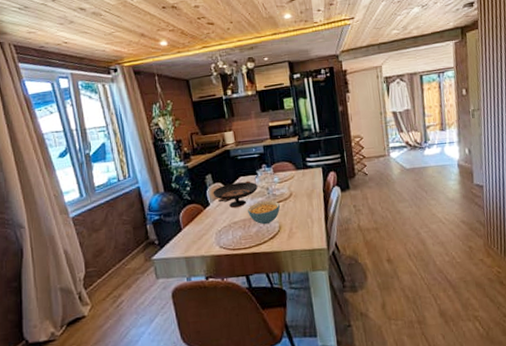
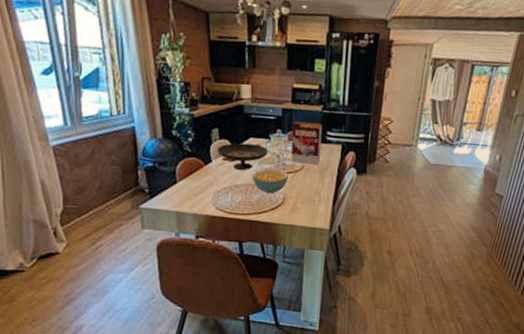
cereal box: none [274,152,306,192] -> present [291,121,323,165]

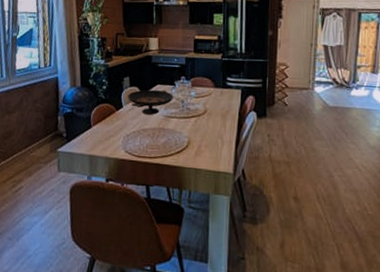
cereal bowl: present [252,169,288,194] -> none [159,113,192,138]
cereal box: present [291,121,323,165] -> none [194,68,223,109]

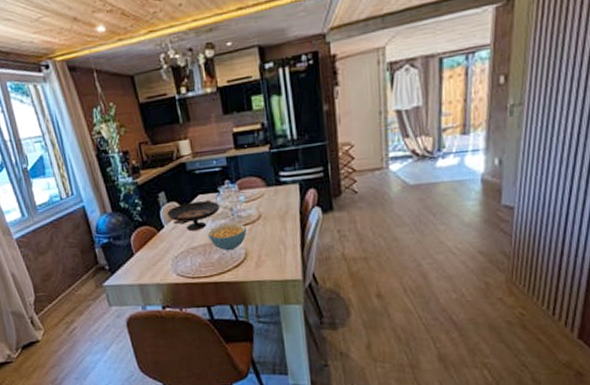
cereal bowl: none [159,113,192,138] -> present [208,223,246,251]

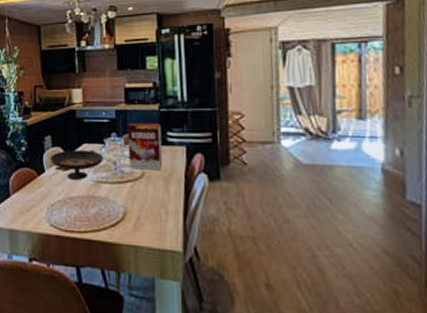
cereal bowl: present [208,223,246,251] -> none [88,178,127,207]
cereal box: none [239,164,279,213] -> present [127,122,163,171]

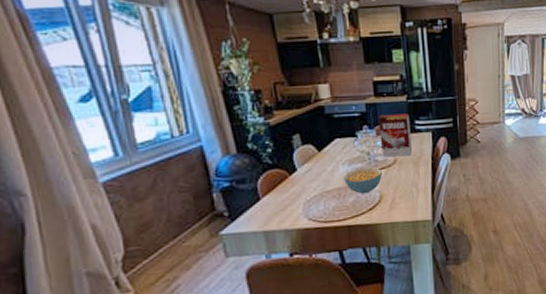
decorative bowl: present [50,149,103,181] -> none [301,143,357,175]
cereal bowl: none [88,178,127,207] -> present [344,167,382,194]

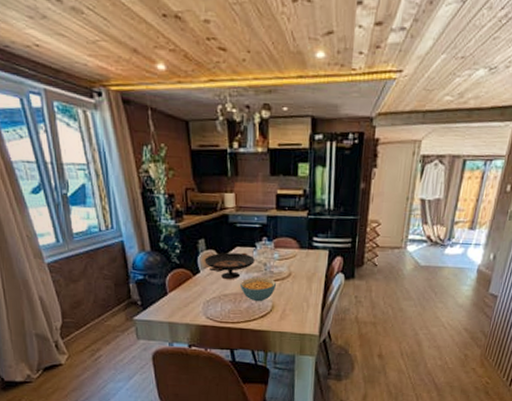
decorative bowl: none [301,143,357,175] -> present [204,252,255,280]
cereal box: present [377,113,413,157] -> none [277,228,309,271]

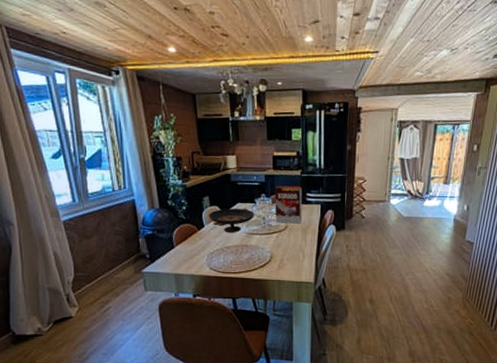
cereal bowl: present [241,277,276,302] -> none [242,230,274,253]
cereal box: none [277,228,309,271] -> present [274,185,303,224]

